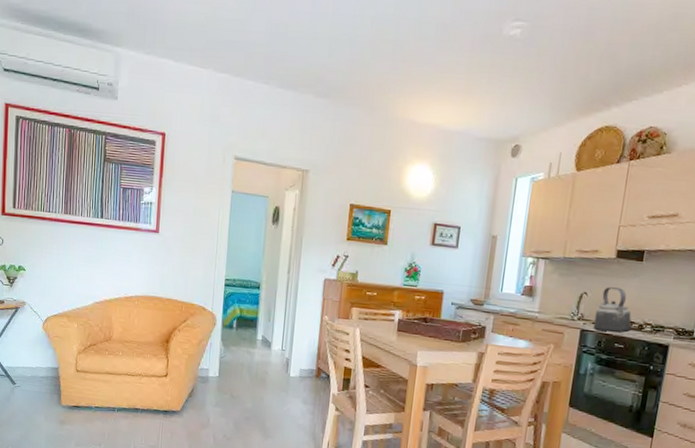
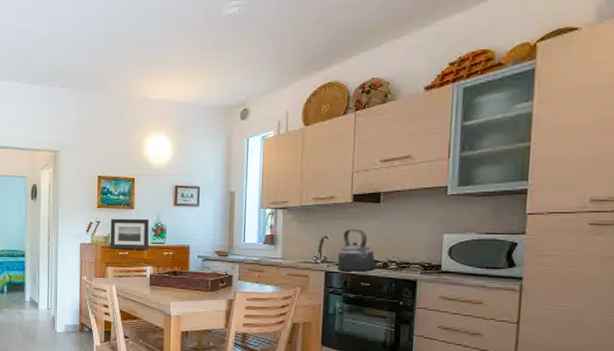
picture frame: none [357,253,403,292] -> present [110,218,149,250]

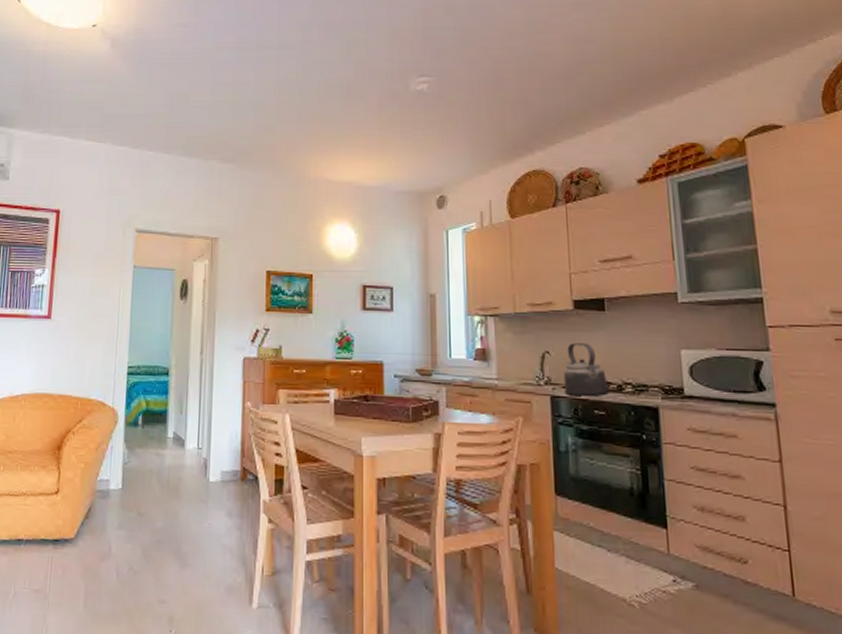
picture frame: present [110,218,149,250] -> none [282,325,333,367]

